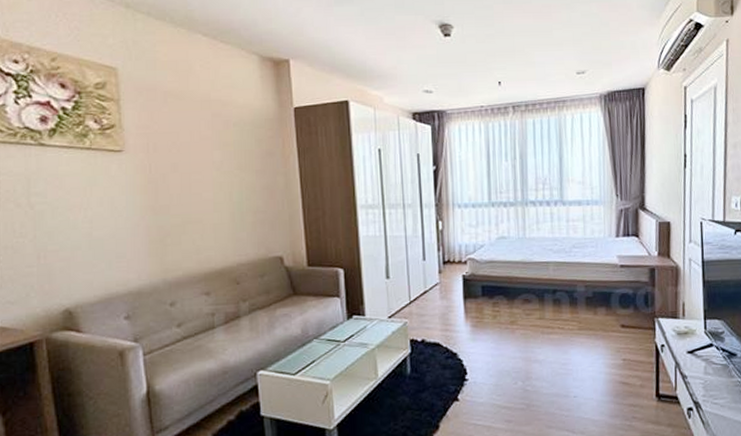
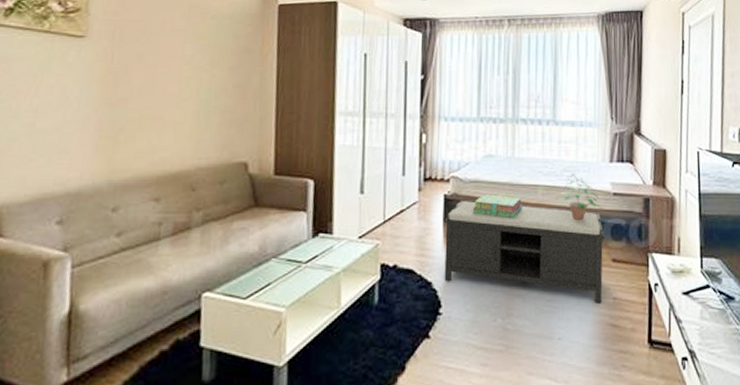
bench: none [464,279,614,365] -> present [444,201,605,303]
stack of books: none [490,272,535,294] -> present [473,194,522,219]
potted plant: none [565,249,611,293] -> present [555,173,603,221]

